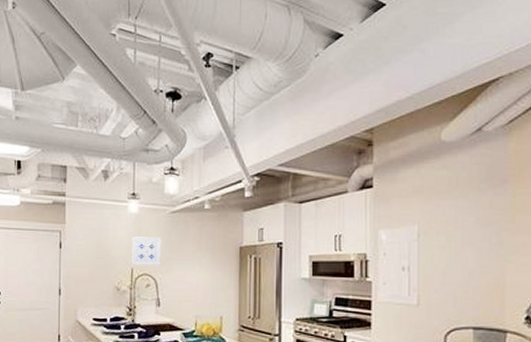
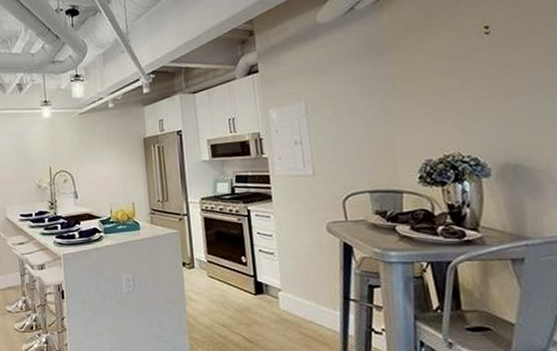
wall art: present [131,237,161,265] -> none [47,137,75,164]

